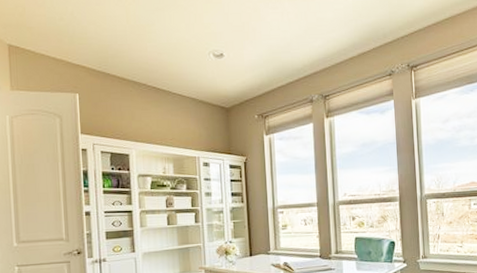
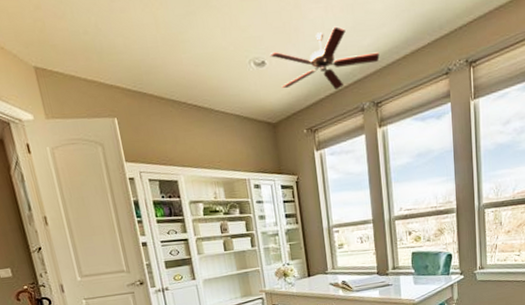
ceiling fan: none [228,29,329,83] -> present [270,26,380,91]

